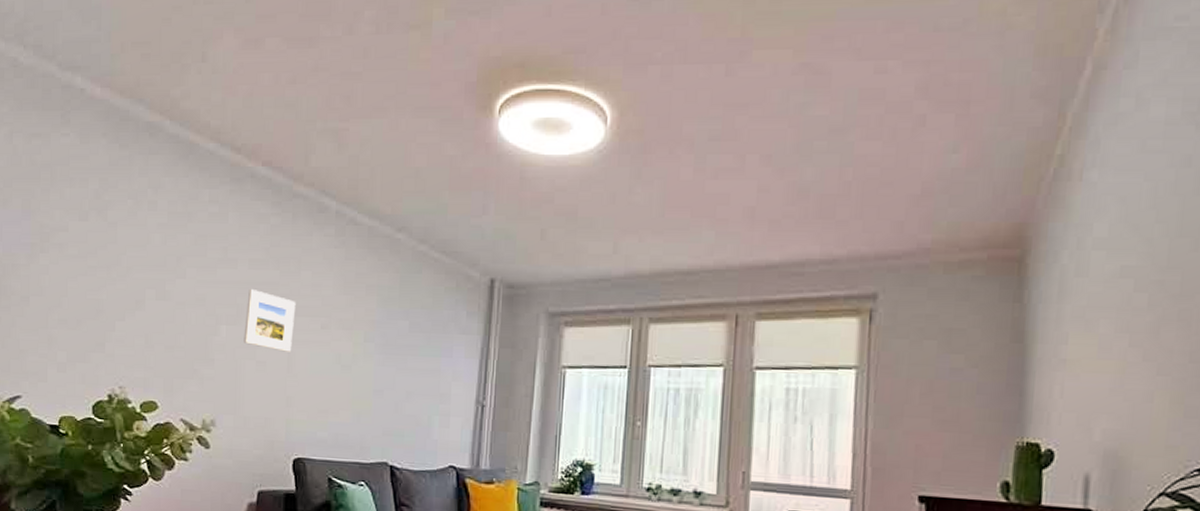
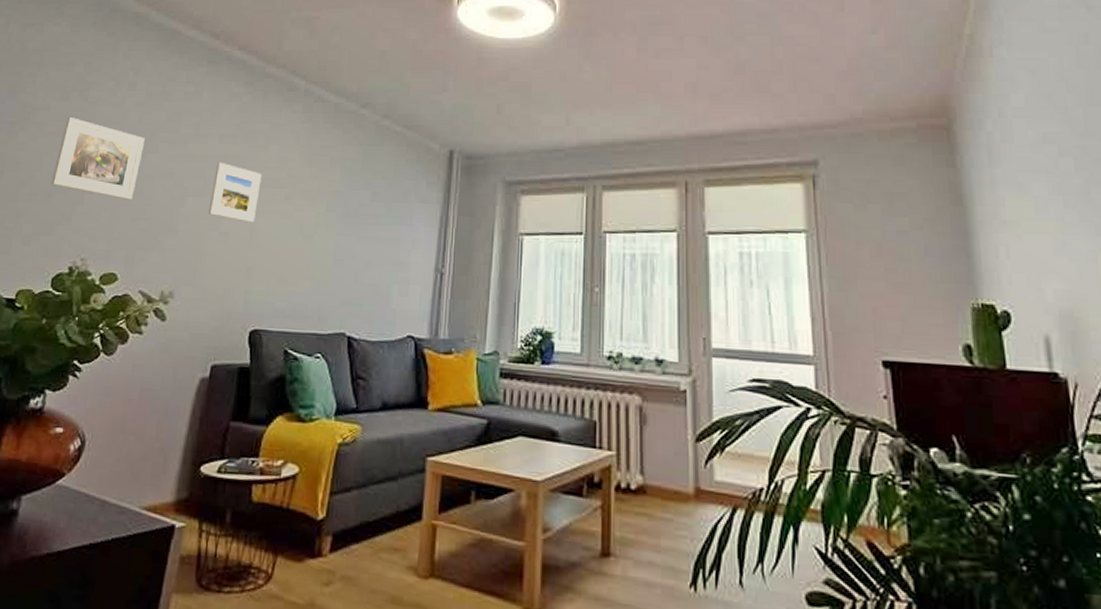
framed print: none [79,238,171,327] -> present [51,116,145,200]

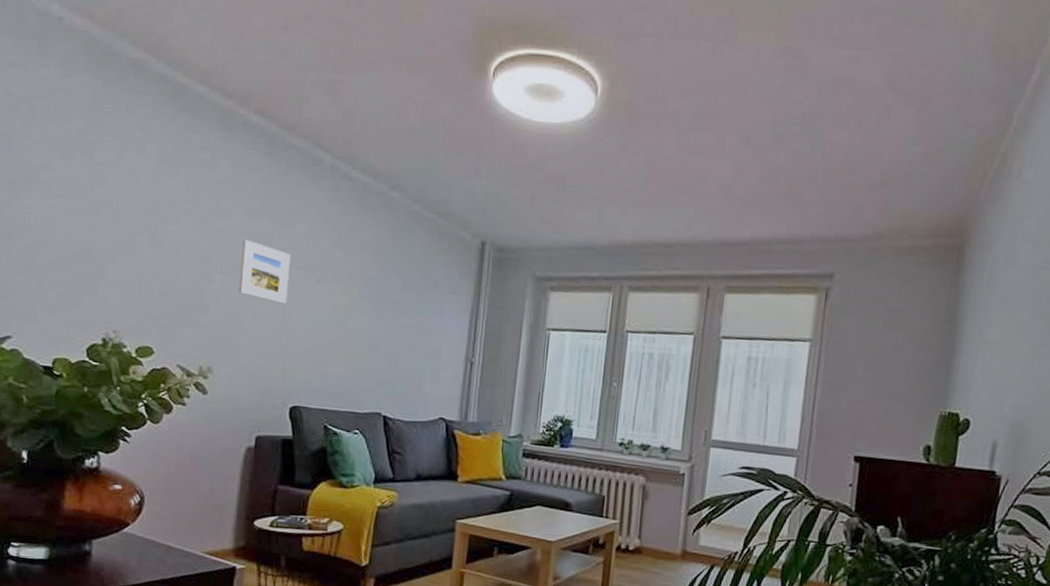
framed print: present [51,116,145,200] -> none [68,178,163,274]

